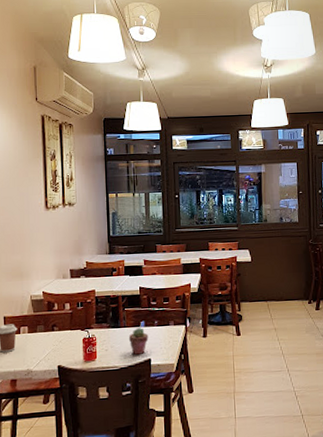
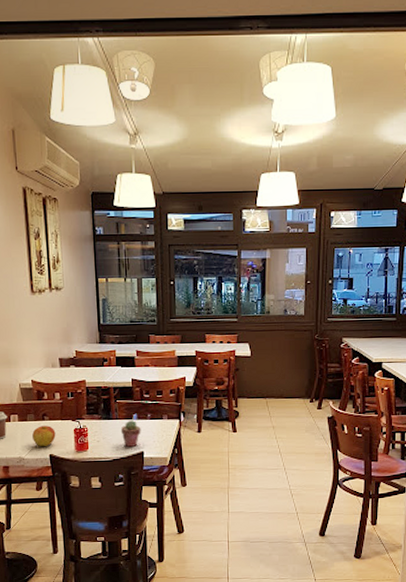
apple: none [41,336,65,358] -> present [32,426,56,446]

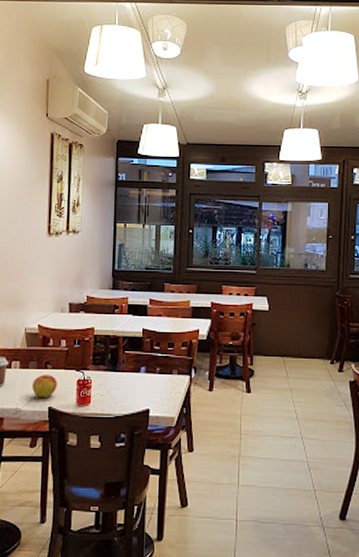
potted succulent: present [120,420,141,448] -> none [126,374,149,404]

